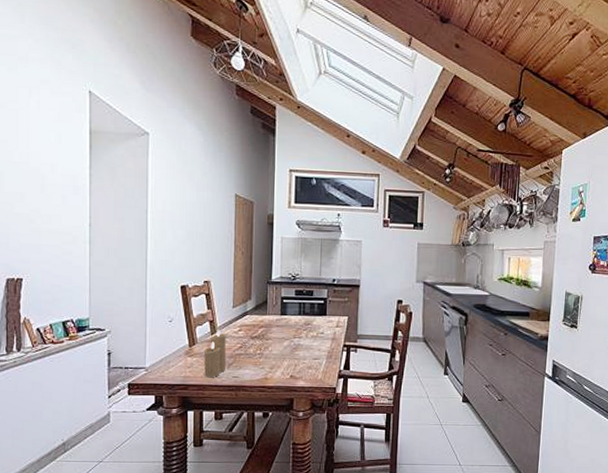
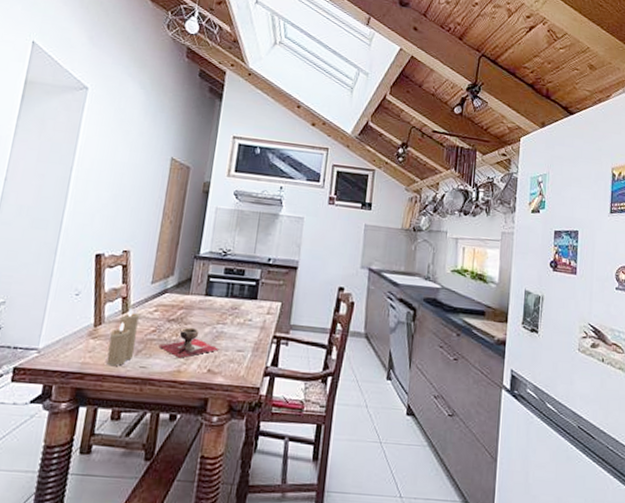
decorative bowl: none [246,342,298,368] -> present [158,327,220,358]

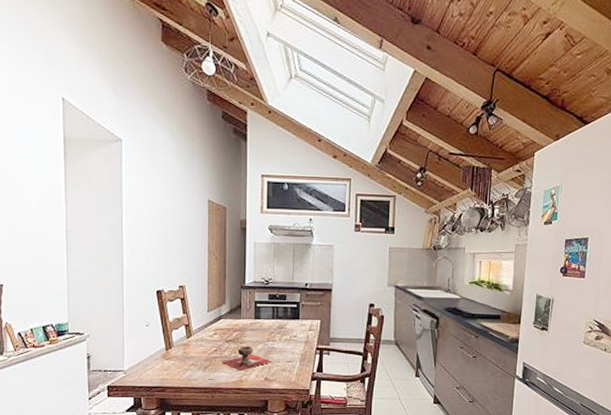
candle: present [106,308,139,366] -> none [180,333,202,380]

